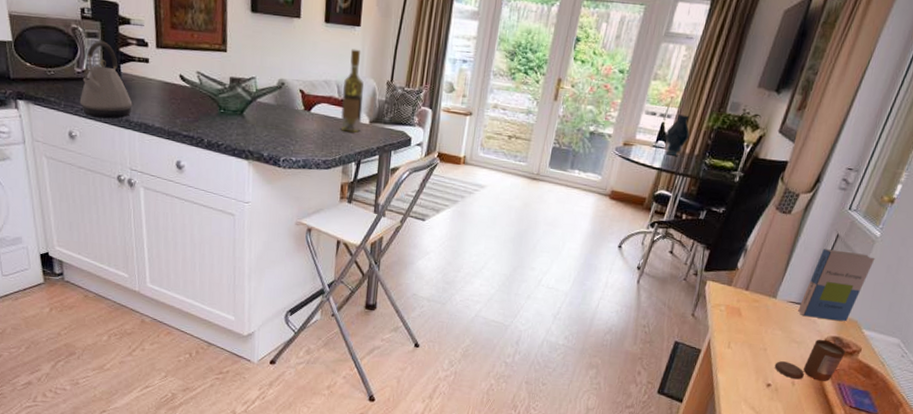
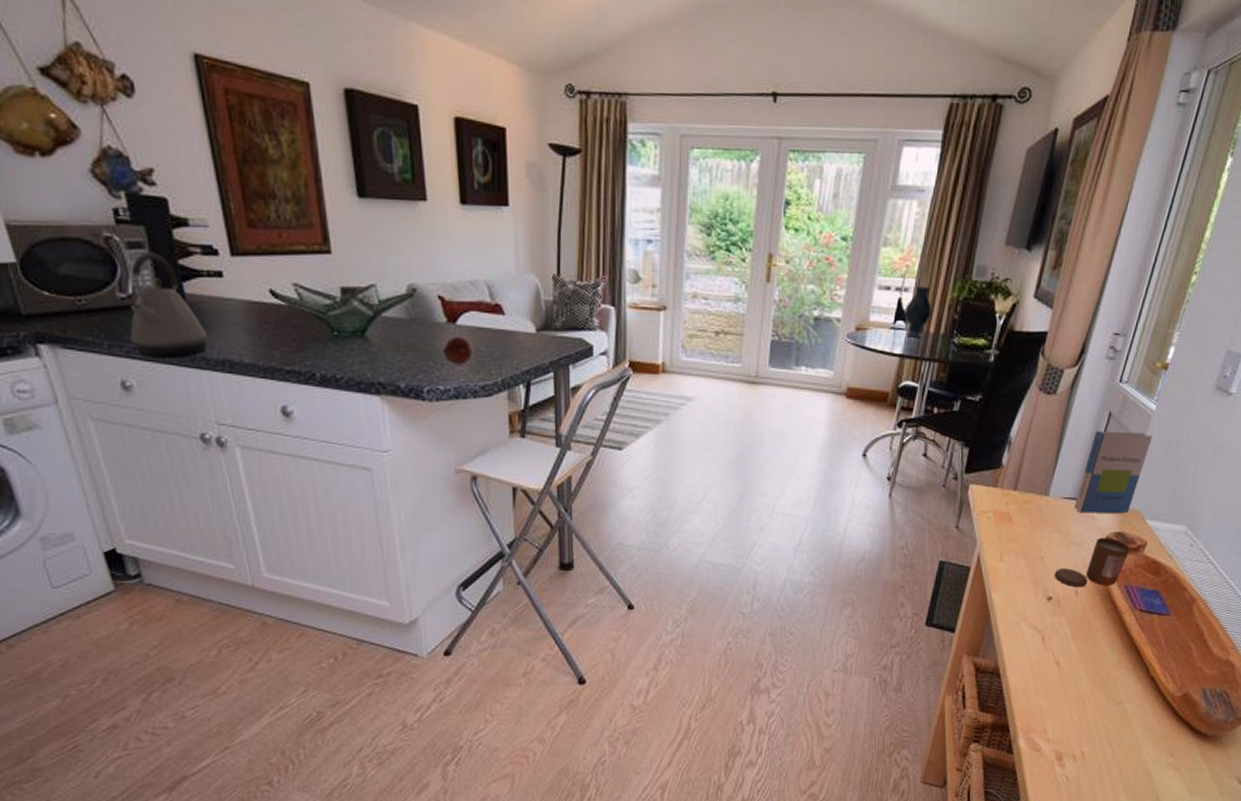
fruit: none [298,121,320,144] -> present [442,337,472,366]
bottle: present [340,49,364,133] -> none [494,236,526,347]

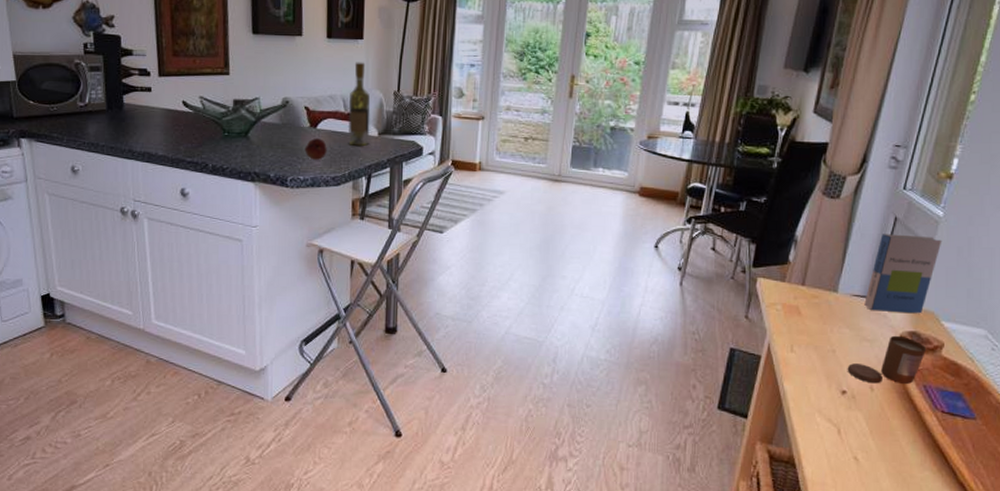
kettle: present [129,252,208,360] -> none [82,74,135,152]
bottle: none [494,236,526,347] -> present [347,62,370,147]
vase: present [904,286,933,337] -> none [691,102,718,146]

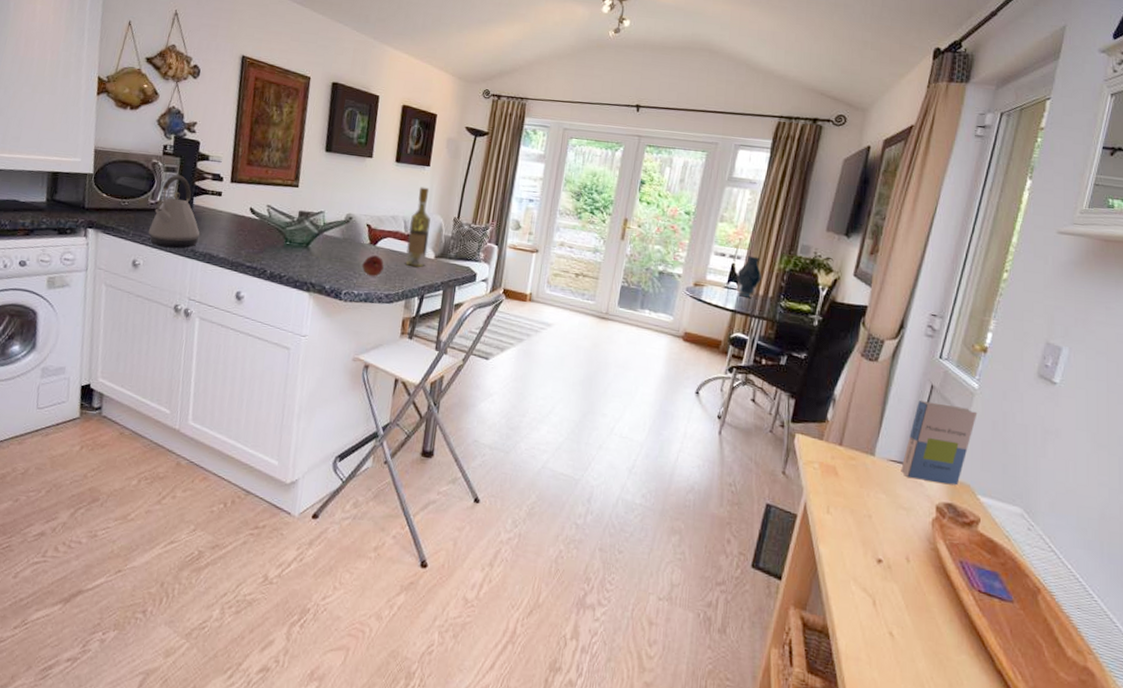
kettle: none [82,74,135,152] -> present [148,175,200,249]
vase: none [691,102,718,146] -> present [736,256,762,298]
candle: present [847,335,927,385] -> none [883,505,963,559]

